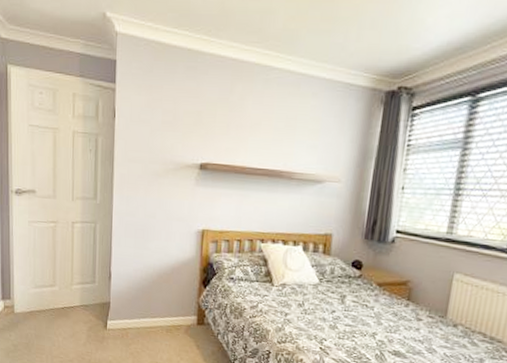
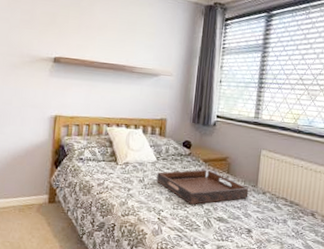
serving tray: none [319,294,435,335] -> present [156,169,249,205]

